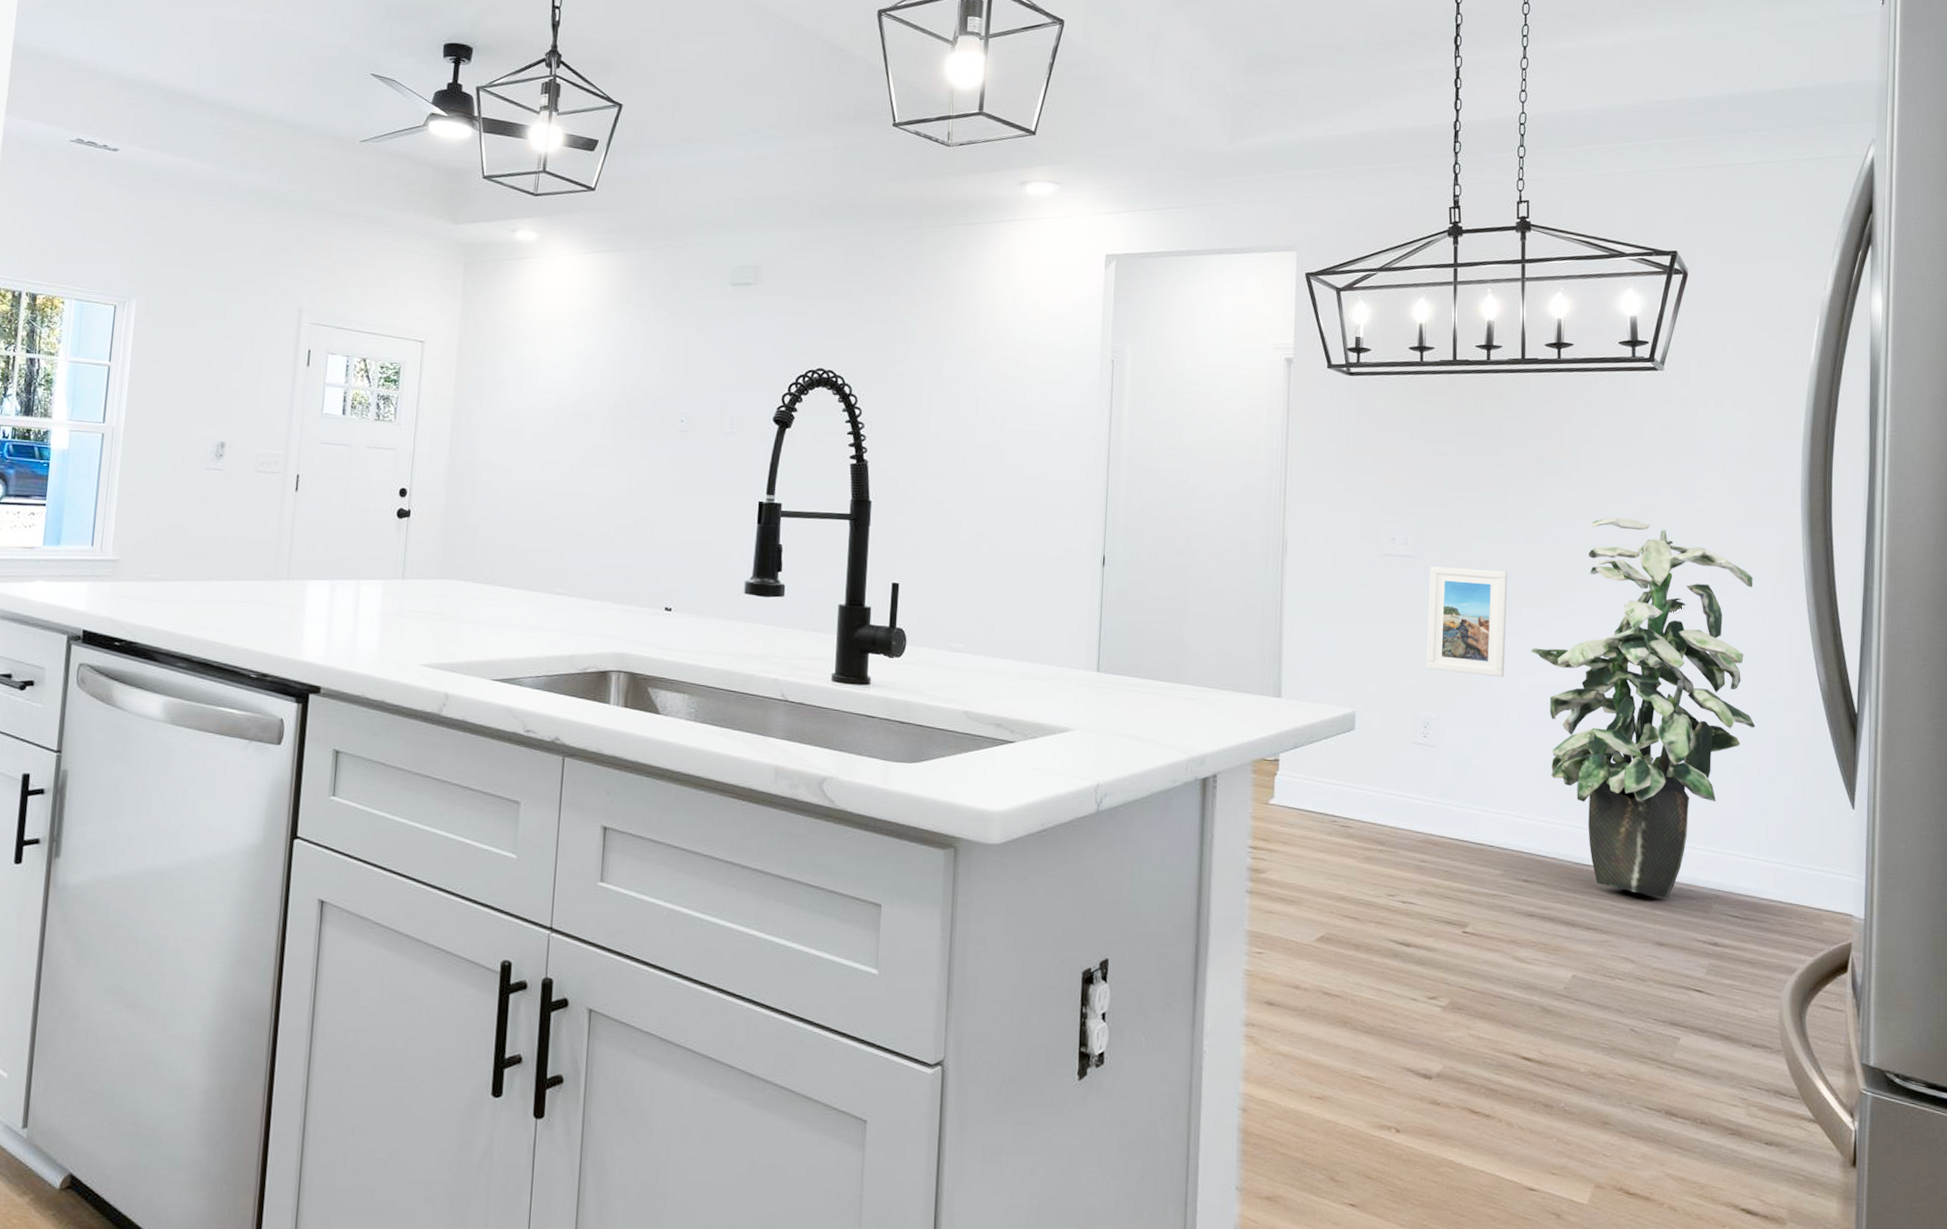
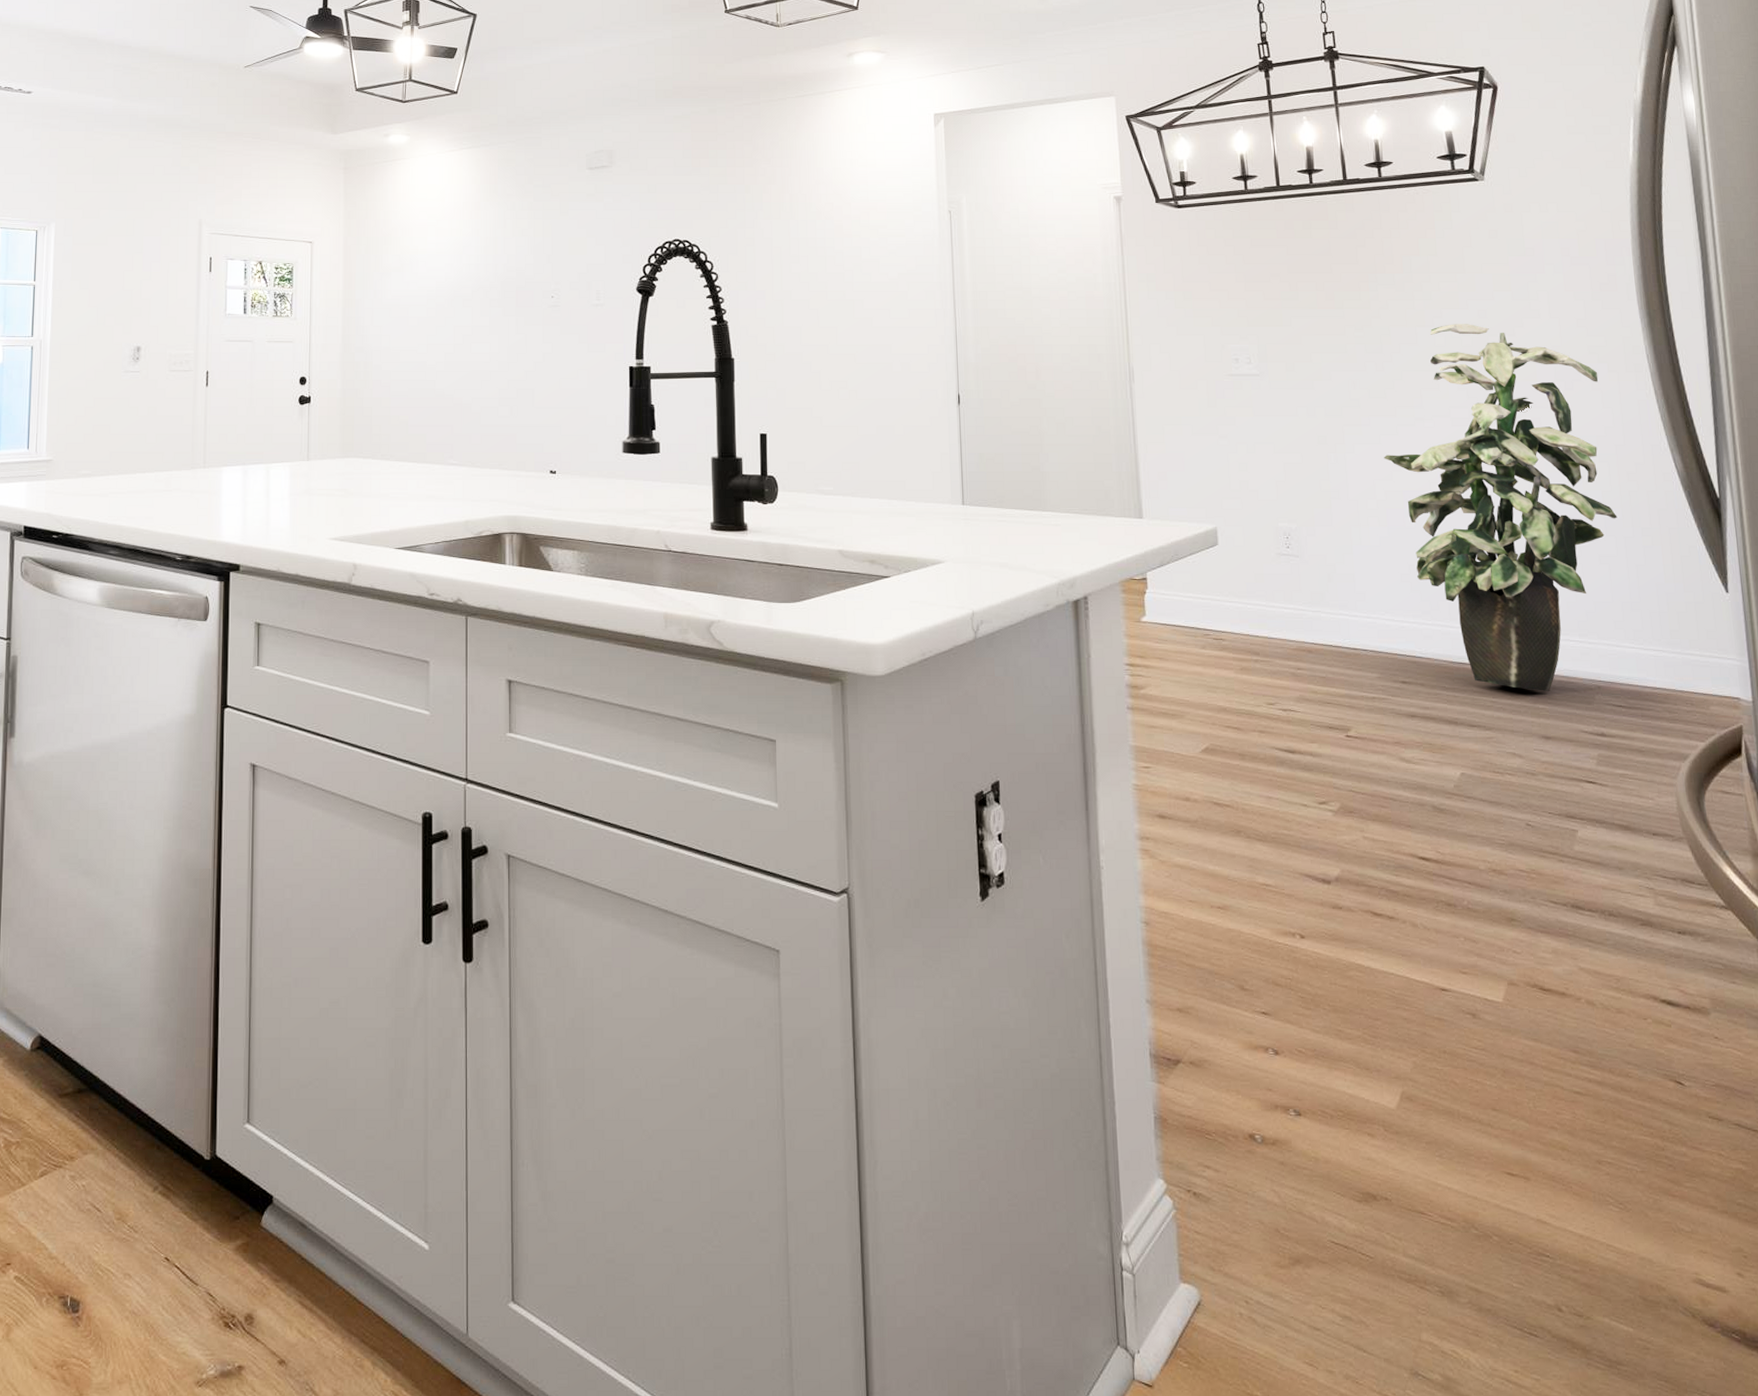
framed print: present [1426,566,1508,678] -> none [1276,383,1359,485]

